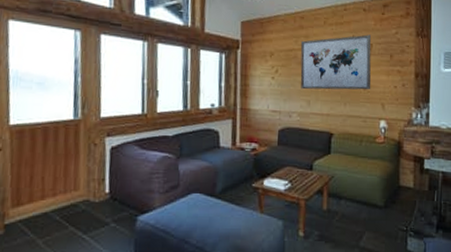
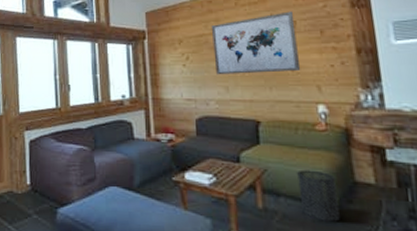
trash can: none [356,176,386,219] -> present [296,169,340,222]

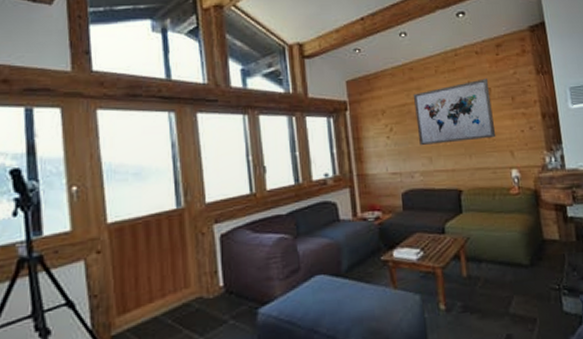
trash can: present [296,169,340,222] -> none [494,233,532,281]

